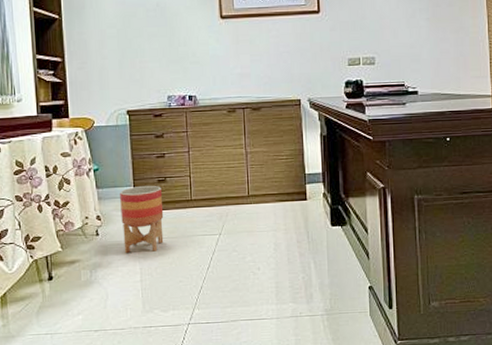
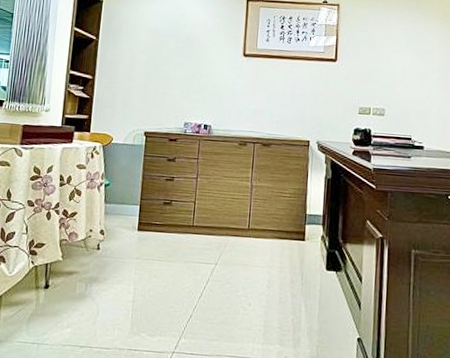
planter: present [120,185,164,254] -> none [121,205,166,273]

